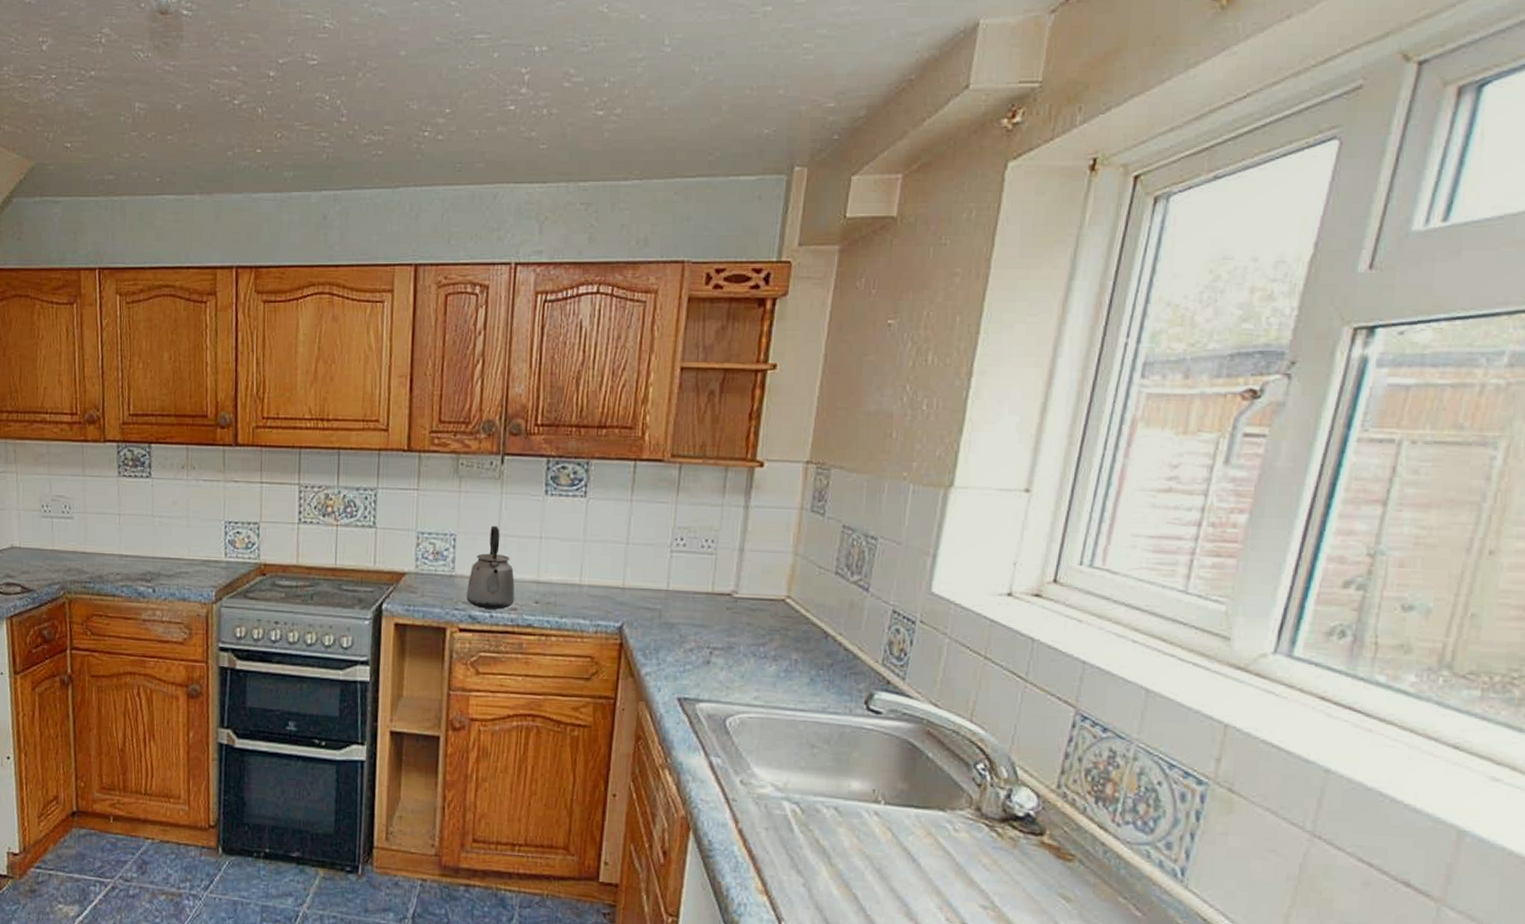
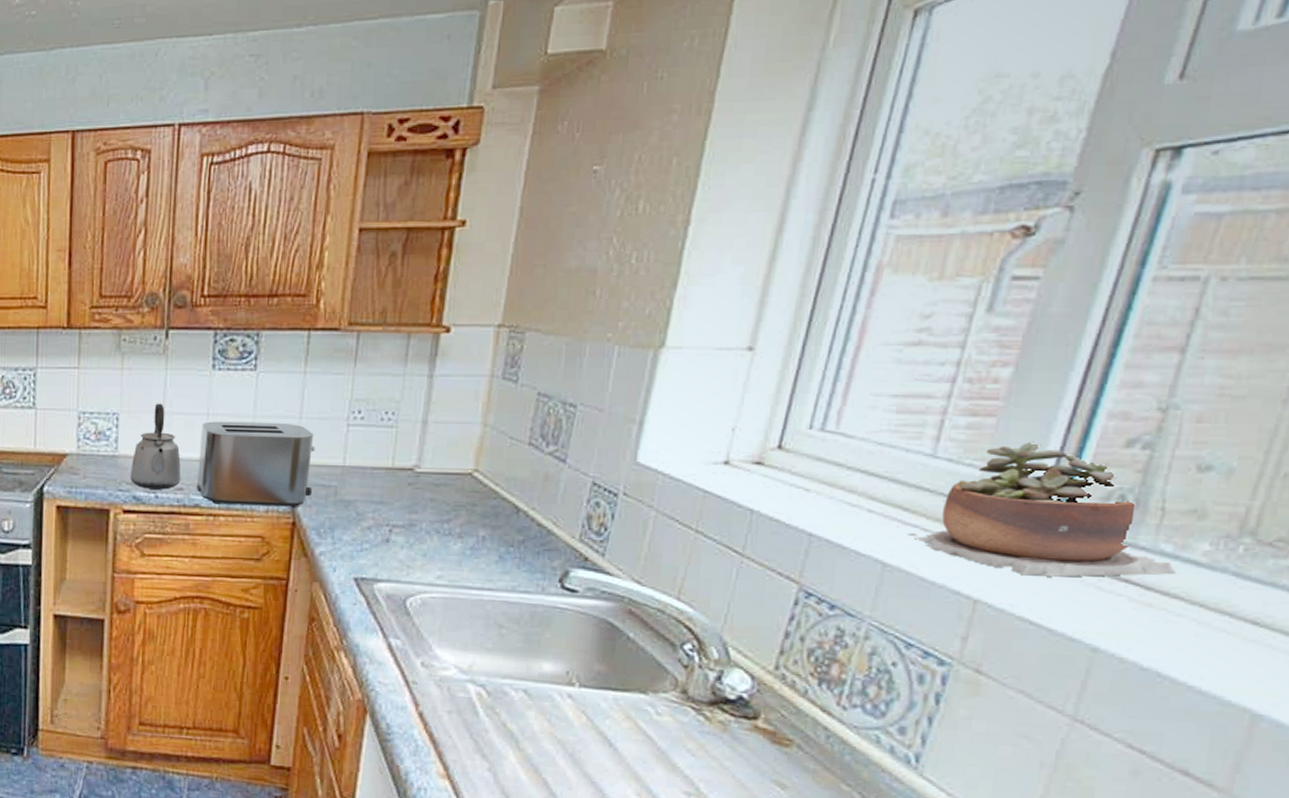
toaster: none [529,544,641,629] -> present [196,421,315,507]
succulent plant: none [1167,581,1390,704] -> present [908,441,1177,577]

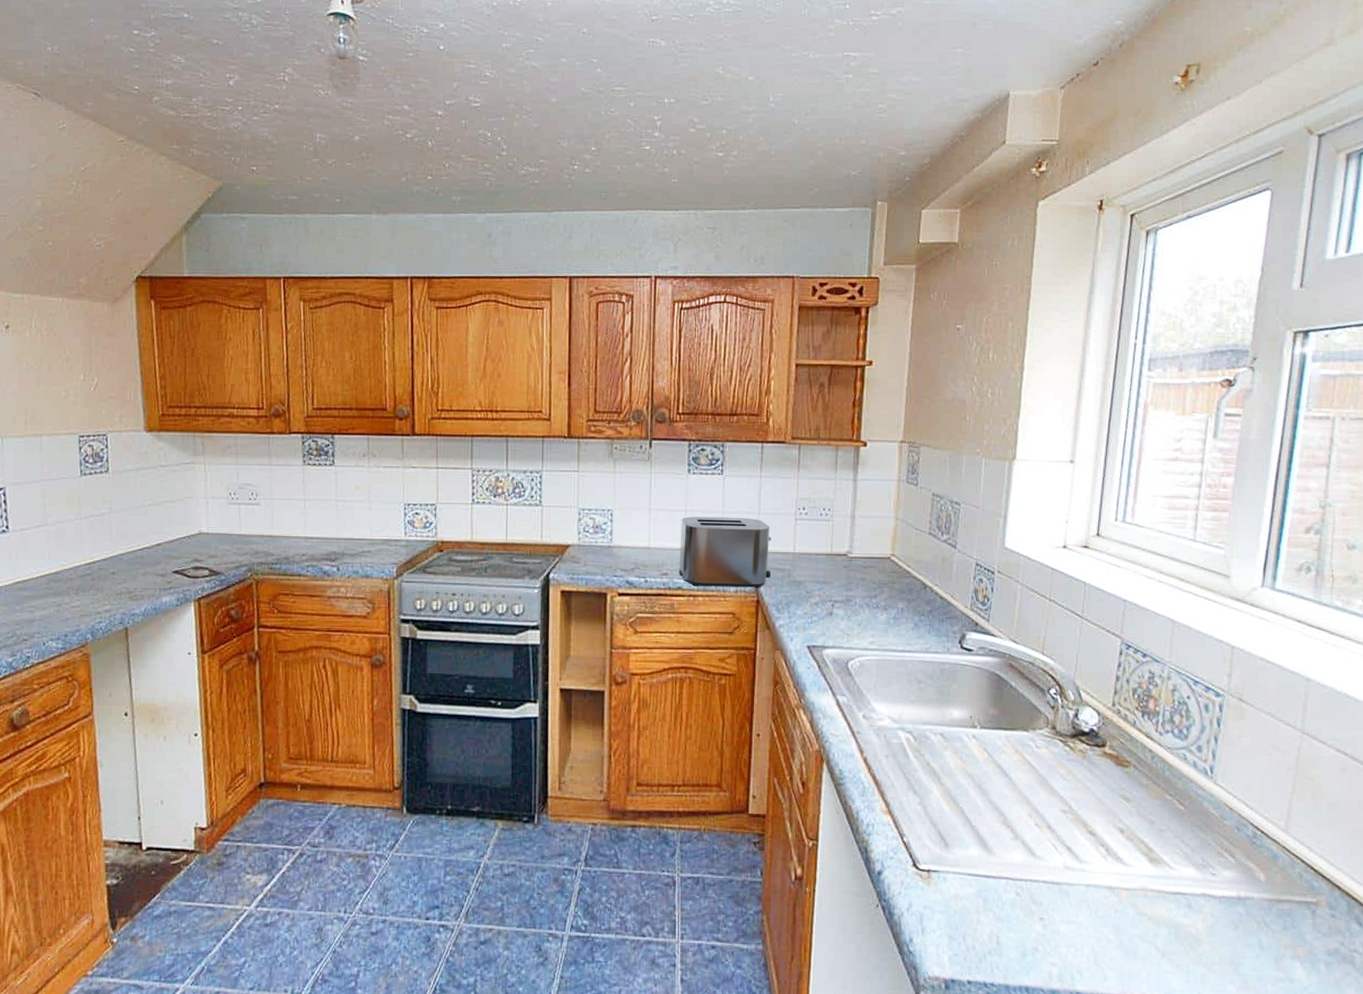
kettle: present [130,403,181,490] -> none [624,501,666,575]
succulent plant: present [908,441,1177,577] -> none [1186,529,1347,627]

